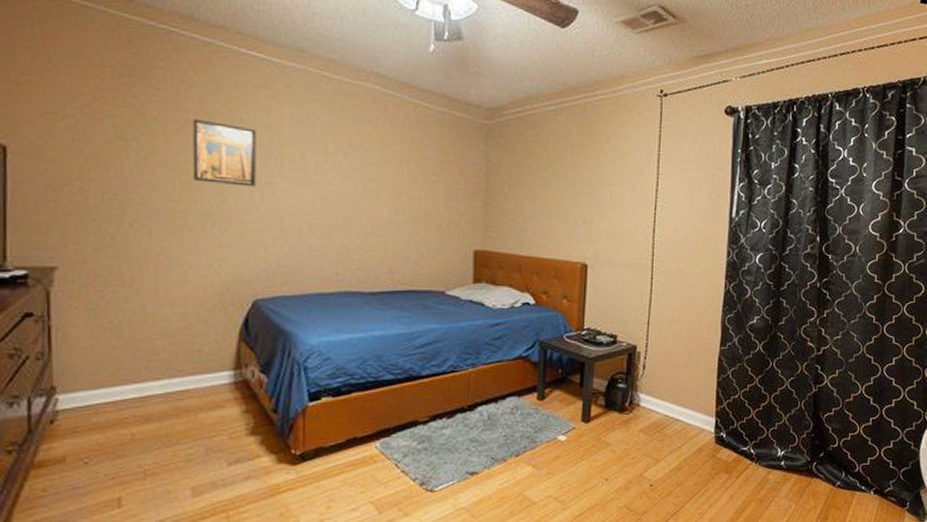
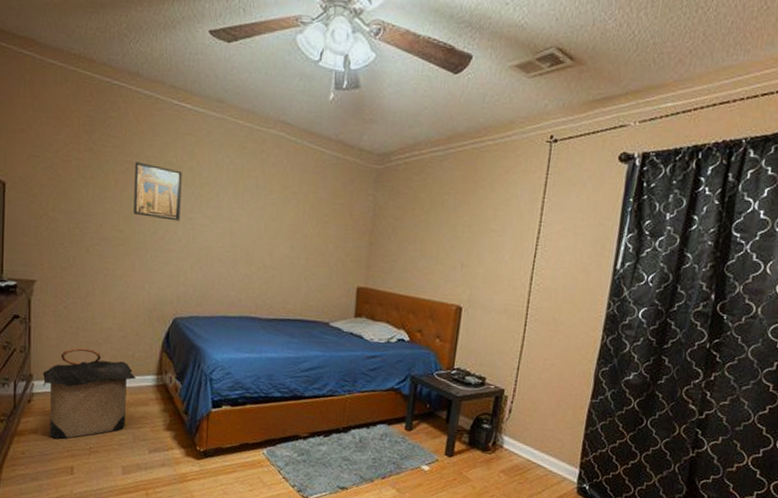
laundry hamper: none [70,347,205,466] -> present [42,347,136,440]

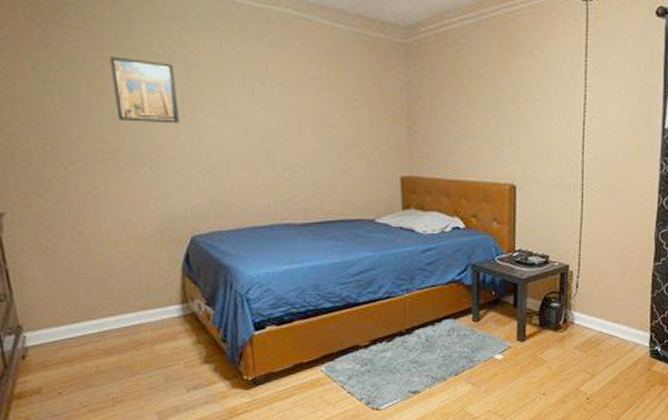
laundry hamper: present [42,347,136,440] -> none [34,286,156,396]

